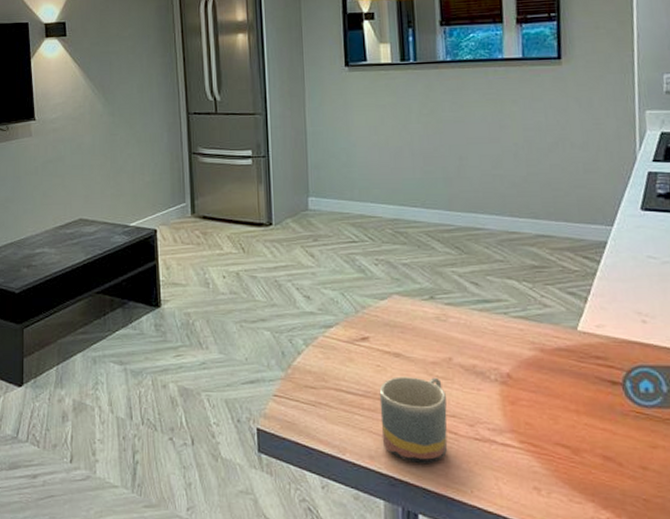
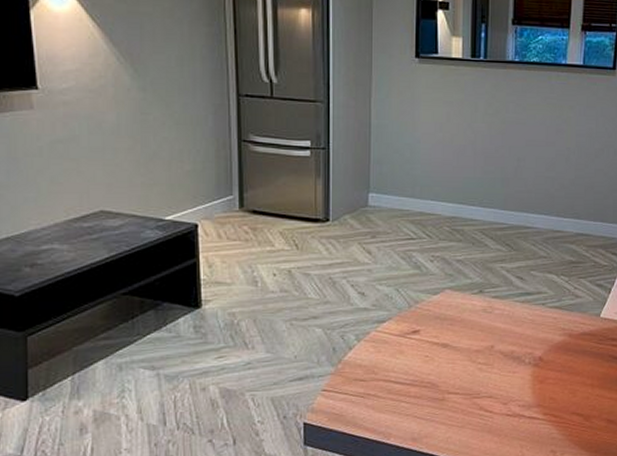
mug: present [379,376,448,465] -> none [425,364,485,441]

